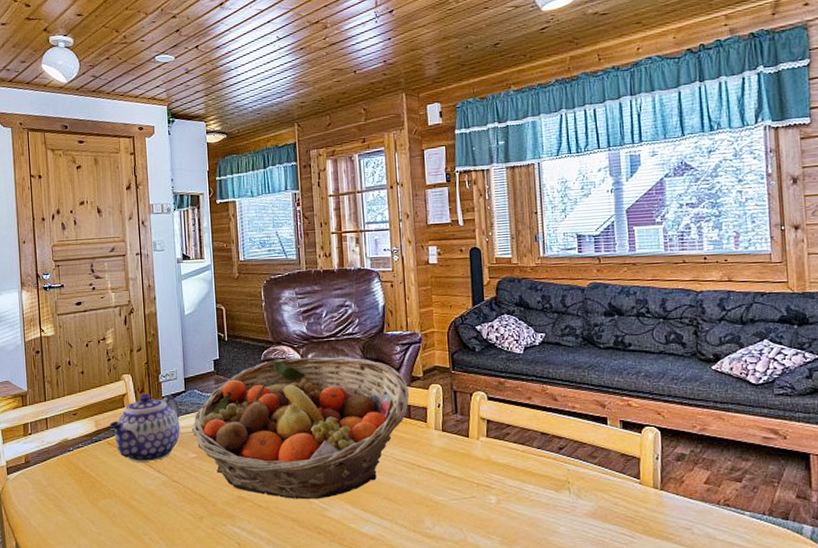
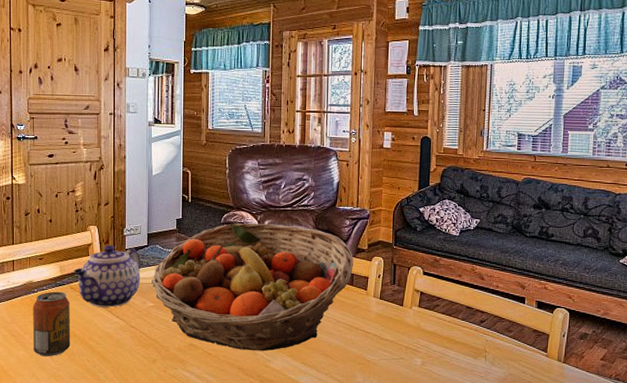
beverage can: none [69,448,111,521] -> present [32,291,71,357]

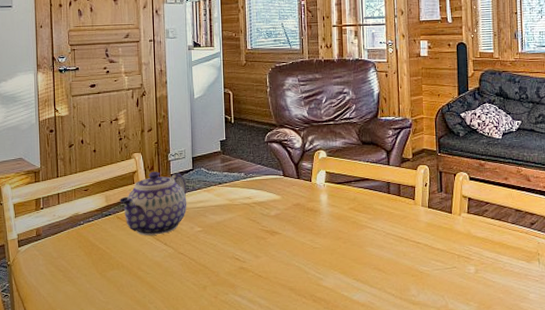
beverage can: present [32,291,71,357] -> none [79,222,119,291]
fruit basket: present [151,222,353,351] -> none [198,139,399,270]

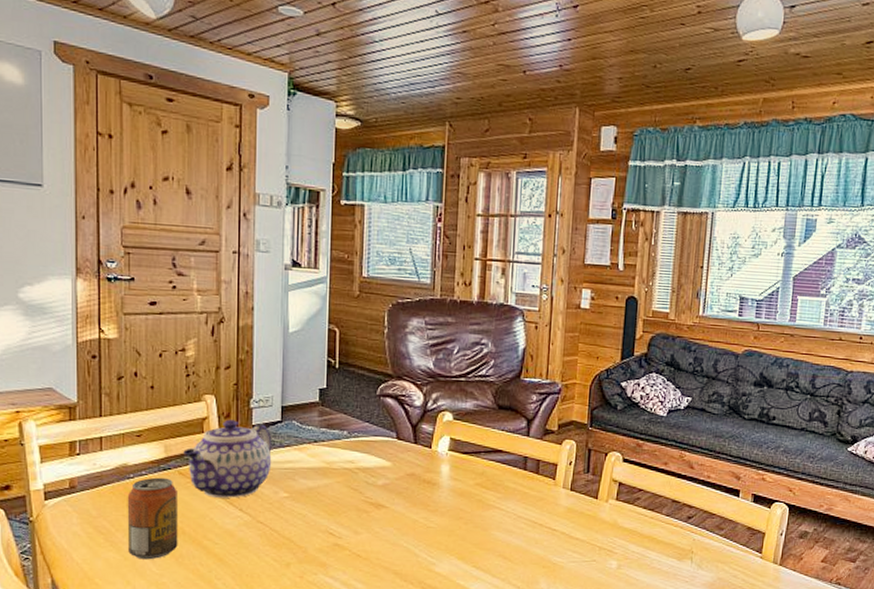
beverage can: none [79,222,119,291] -> present [127,477,179,560]

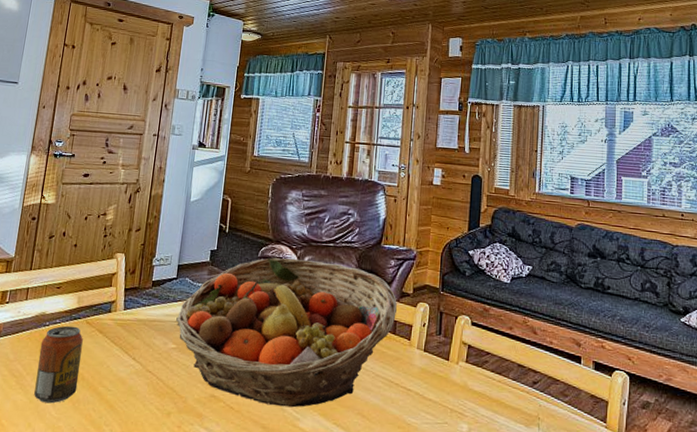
teapot: present [183,419,272,498] -> none [93,275,168,348]
fruit basket: none [286,395,540,553] -> present [176,257,397,408]

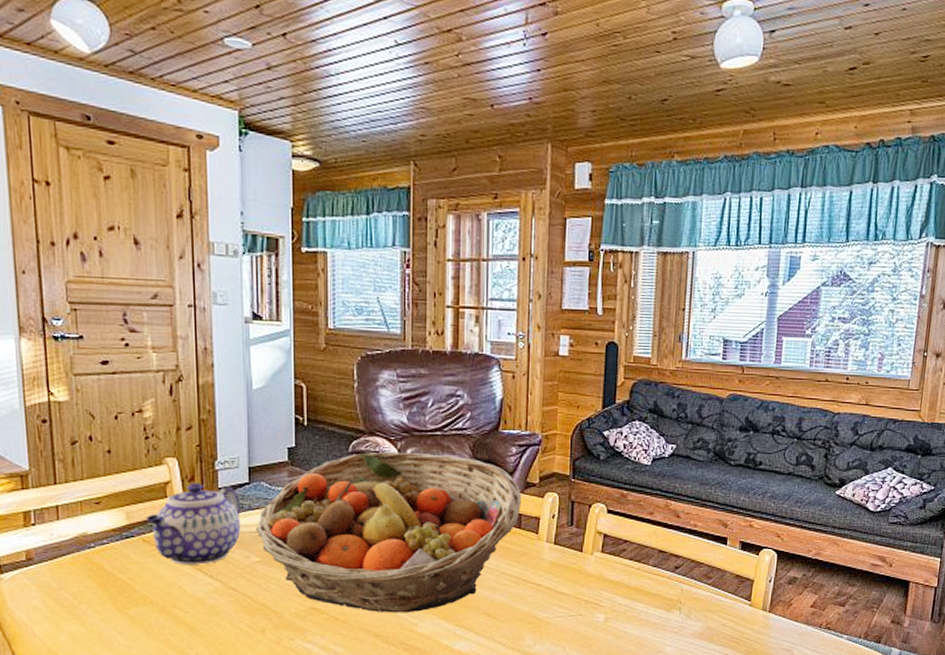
beverage can: present [34,325,83,404] -> none [89,546,146,632]
teapot: none [93,275,168,348] -> present [146,483,241,565]

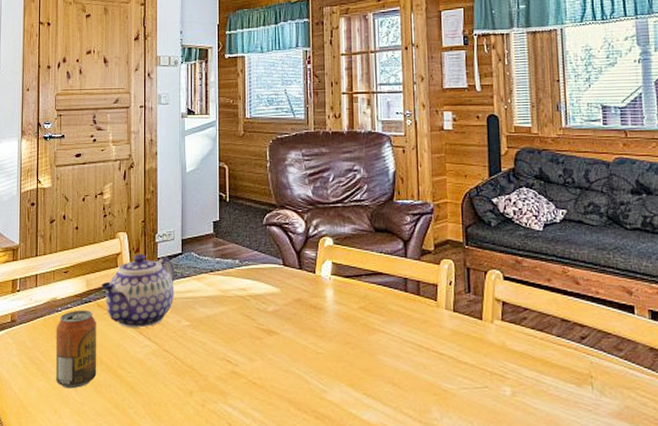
beverage can: none [89,546,146,632] -> present [55,310,97,389]
fruit basket: present [256,451,521,613] -> none [187,223,418,380]

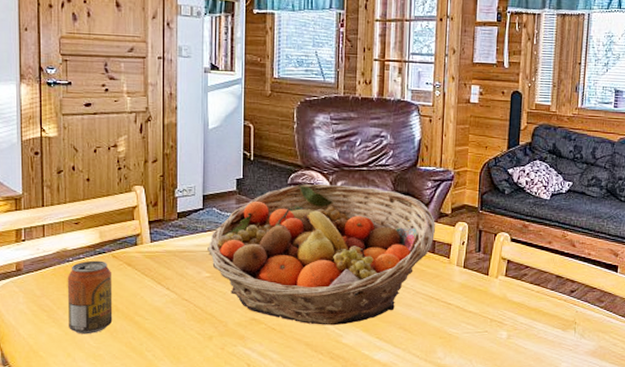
teapot: present [101,254,175,328] -> none [116,208,195,278]
fruit basket: none [187,223,418,380] -> present [207,183,435,326]

